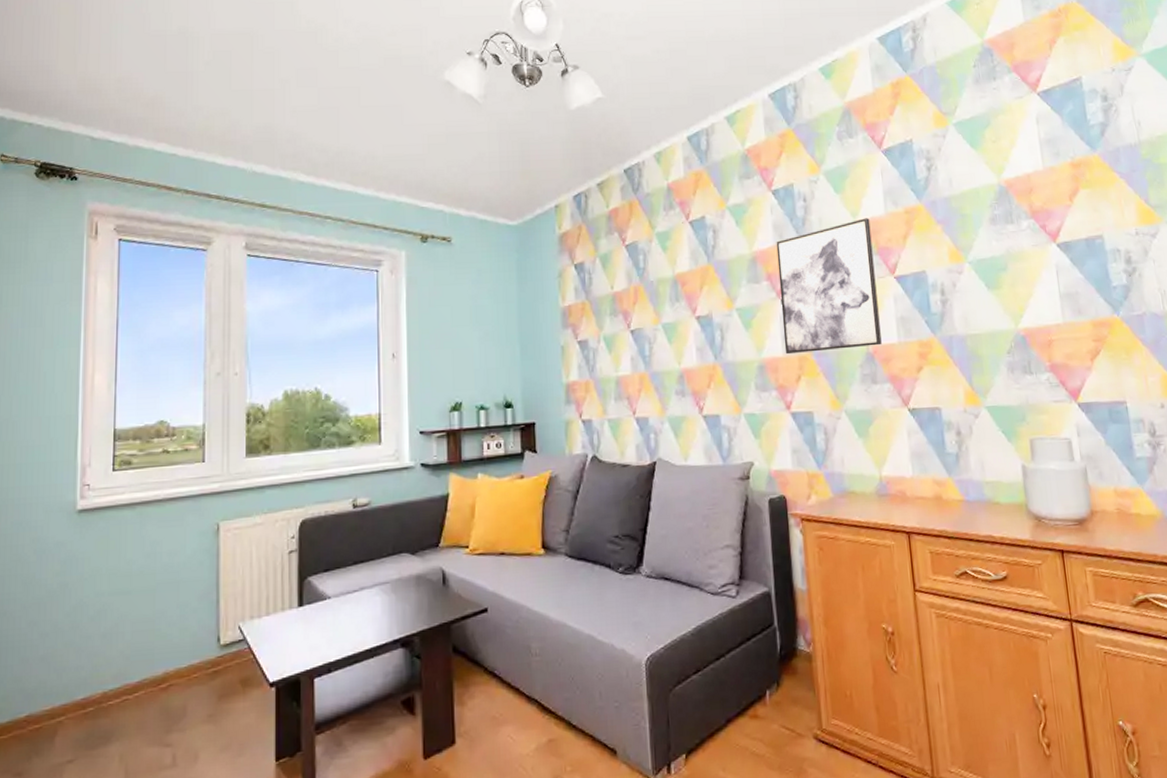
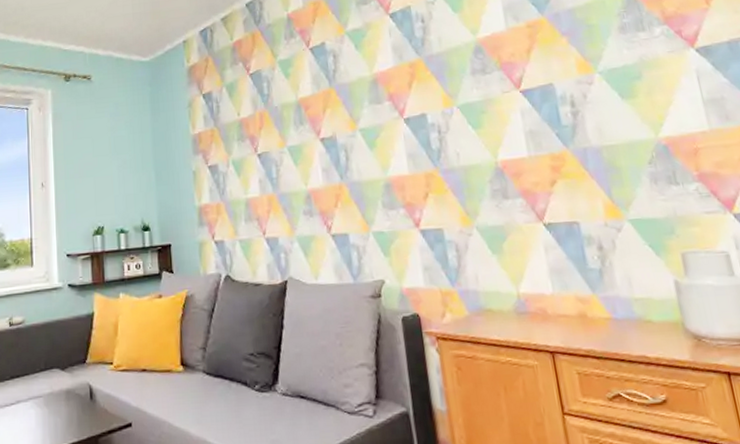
wall art: present [776,218,882,355] -> none [396,34,511,173]

